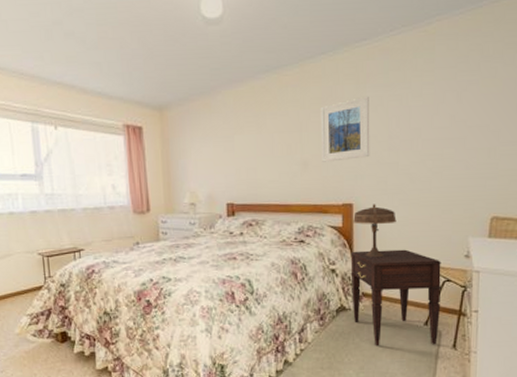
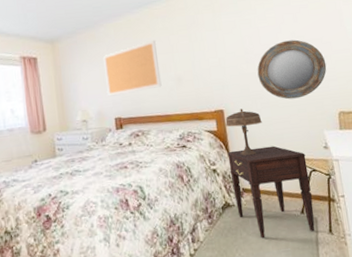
bulletin board: none [218,114,284,178] -> present [102,39,162,97]
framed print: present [320,96,370,162] -> none [186,21,232,77]
home mirror: none [400,125,488,198] -> present [257,39,327,100]

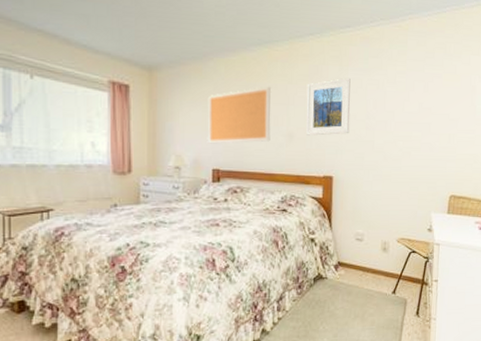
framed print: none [186,21,232,77] -> present [306,77,351,136]
table lamp: present [225,108,262,156] -> none [333,178,371,229]
nightstand: present [227,146,315,239] -> none [328,221,408,314]
home mirror: present [257,39,327,100] -> none [375,110,448,175]

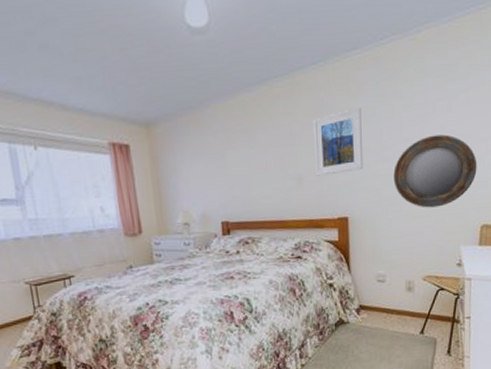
bulletin board: present [207,86,272,144] -> none [209,127,278,196]
home mirror: none [375,110,448,175] -> present [393,134,477,208]

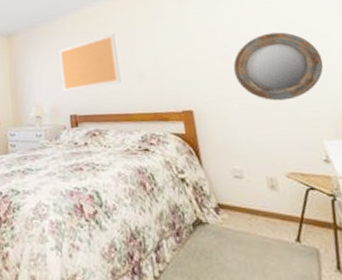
bulletin board: none [209,127,278,196] -> present [58,33,121,92]
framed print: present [313,107,364,176] -> none [149,13,202,73]

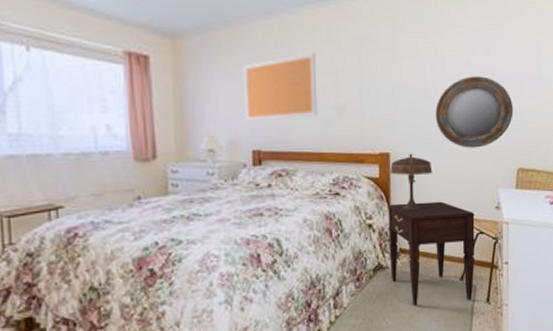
table lamp: none [195,109,241,166] -> present [390,154,432,211]
nightstand: none [198,155,317,268] -> present [388,201,476,306]

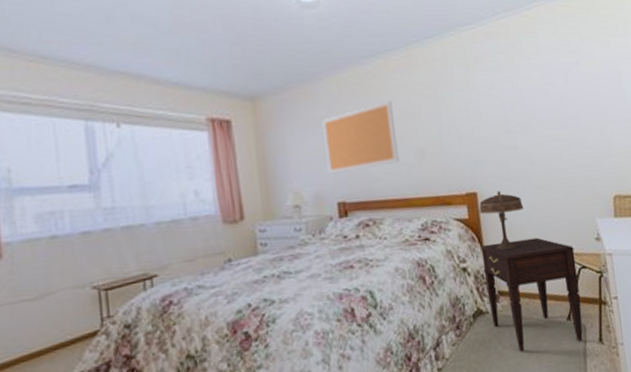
home mirror: present [435,76,513,148] -> none [519,105,602,180]

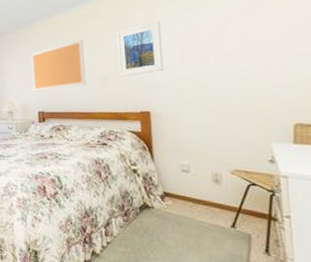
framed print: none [432,79,488,150] -> present [116,20,164,77]
table lamp: present [479,191,524,251] -> none [151,111,194,161]
nightstand: present [481,237,583,352] -> none [150,153,248,248]

